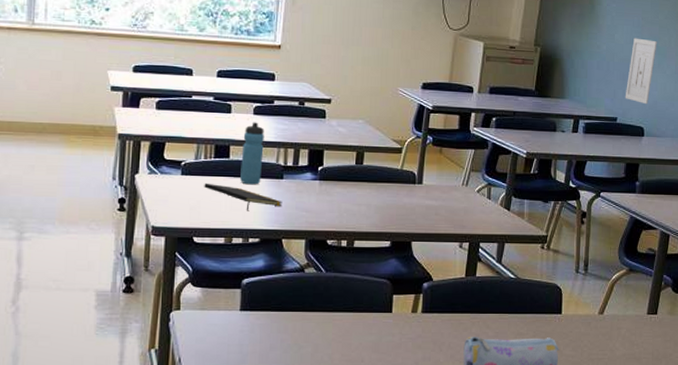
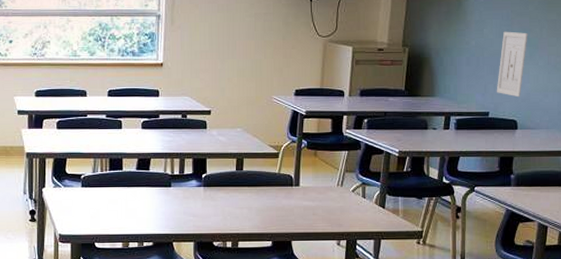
notepad: present [204,182,283,211] -> none [102,193,172,218]
water bottle: present [240,122,264,185] -> none [133,136,152,194]

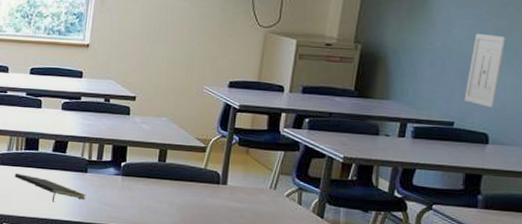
notepad: none [102,193,172,218] -> present [15,173,86,202]

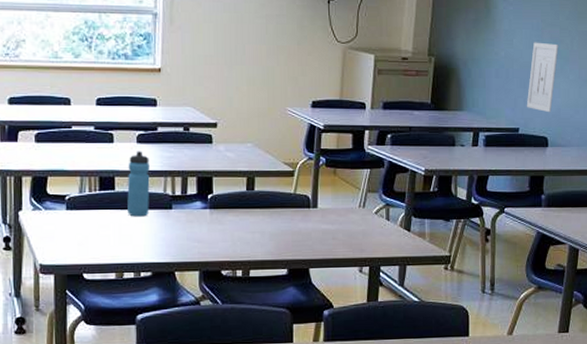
notepad: present [15,173,86,202] -> none [90,216,173,245]
water bottle: none [47,117,71,177] -> present [127,151,150,217]

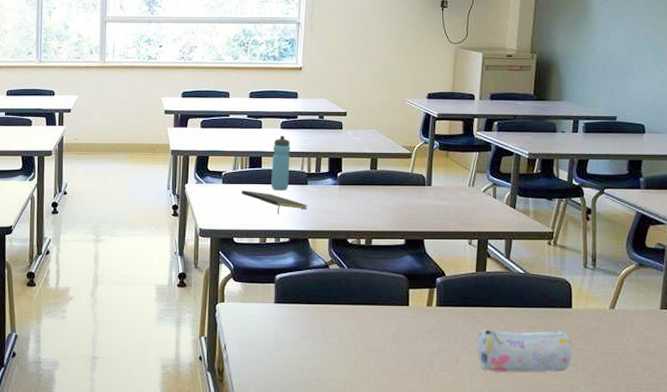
notepad: none [90,216,173,245] -> present [241,190,308,214]
wall art: present [526,42,559,113] -> none [623,39,653,103]

